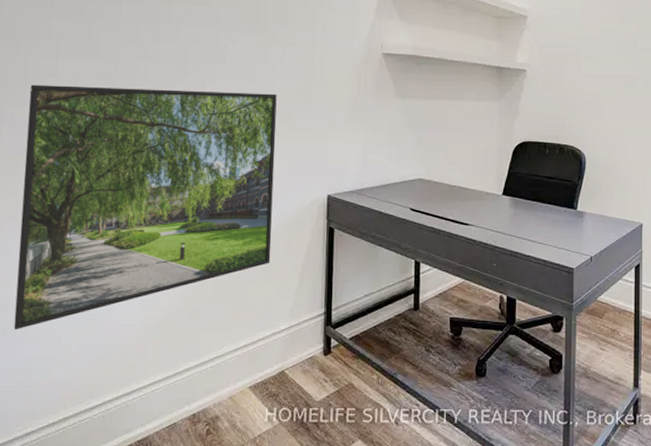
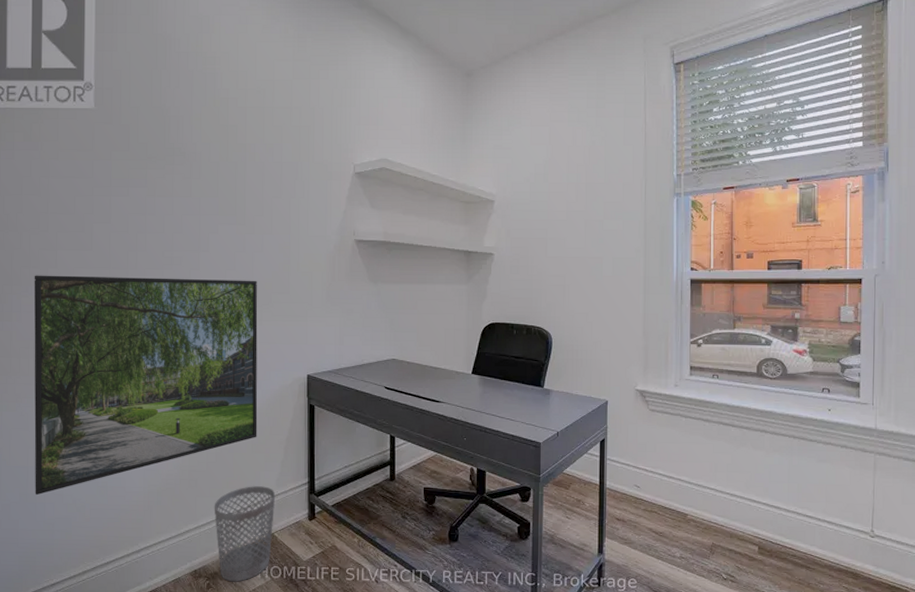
wastebasket: none [218,317,288,427] -> present [214,486,276,582]

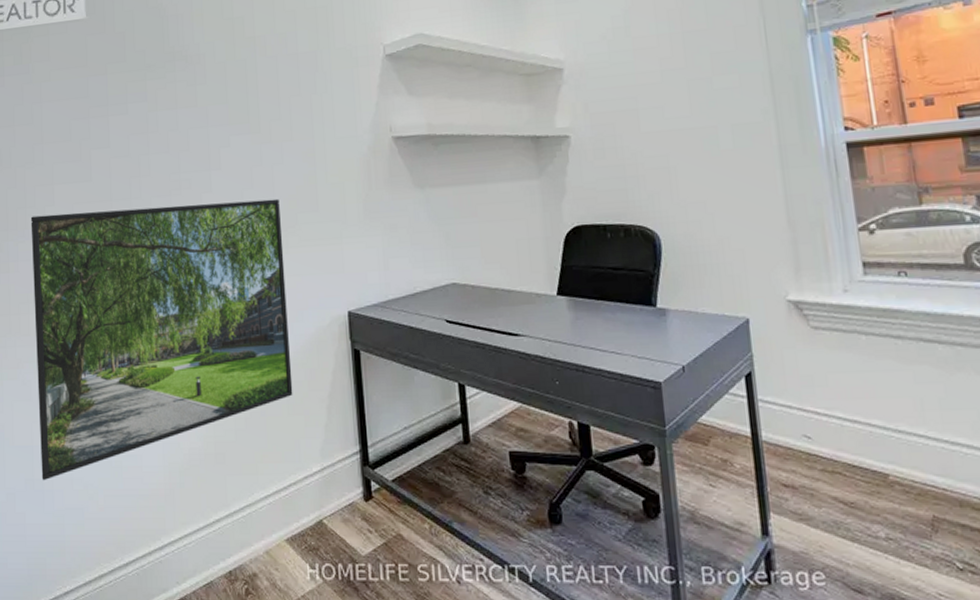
wastebasket: present [214,486,276,582] -> none [247,458,321,586]

